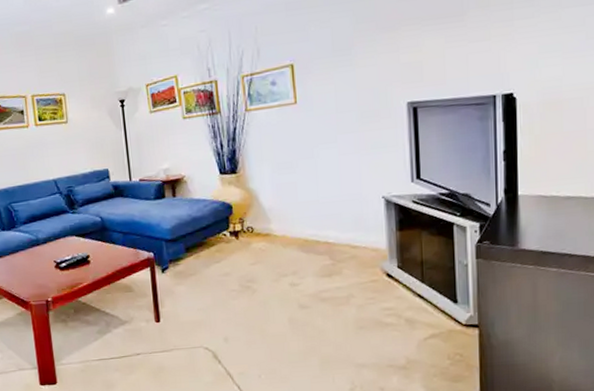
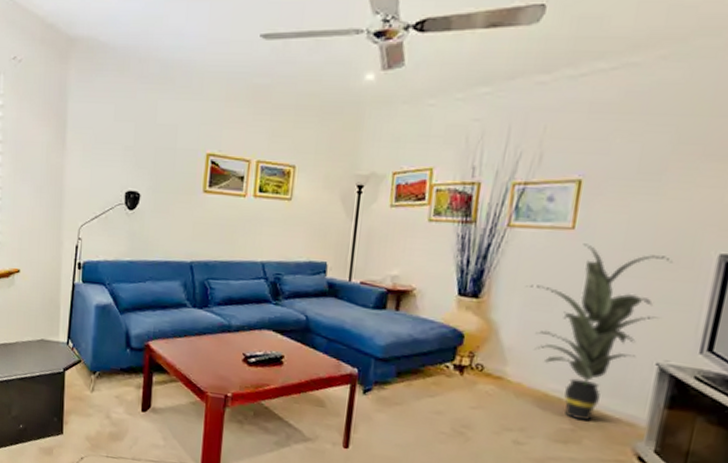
indoor plant: none [271,111,376,255] -> present [526,243,673,420]

